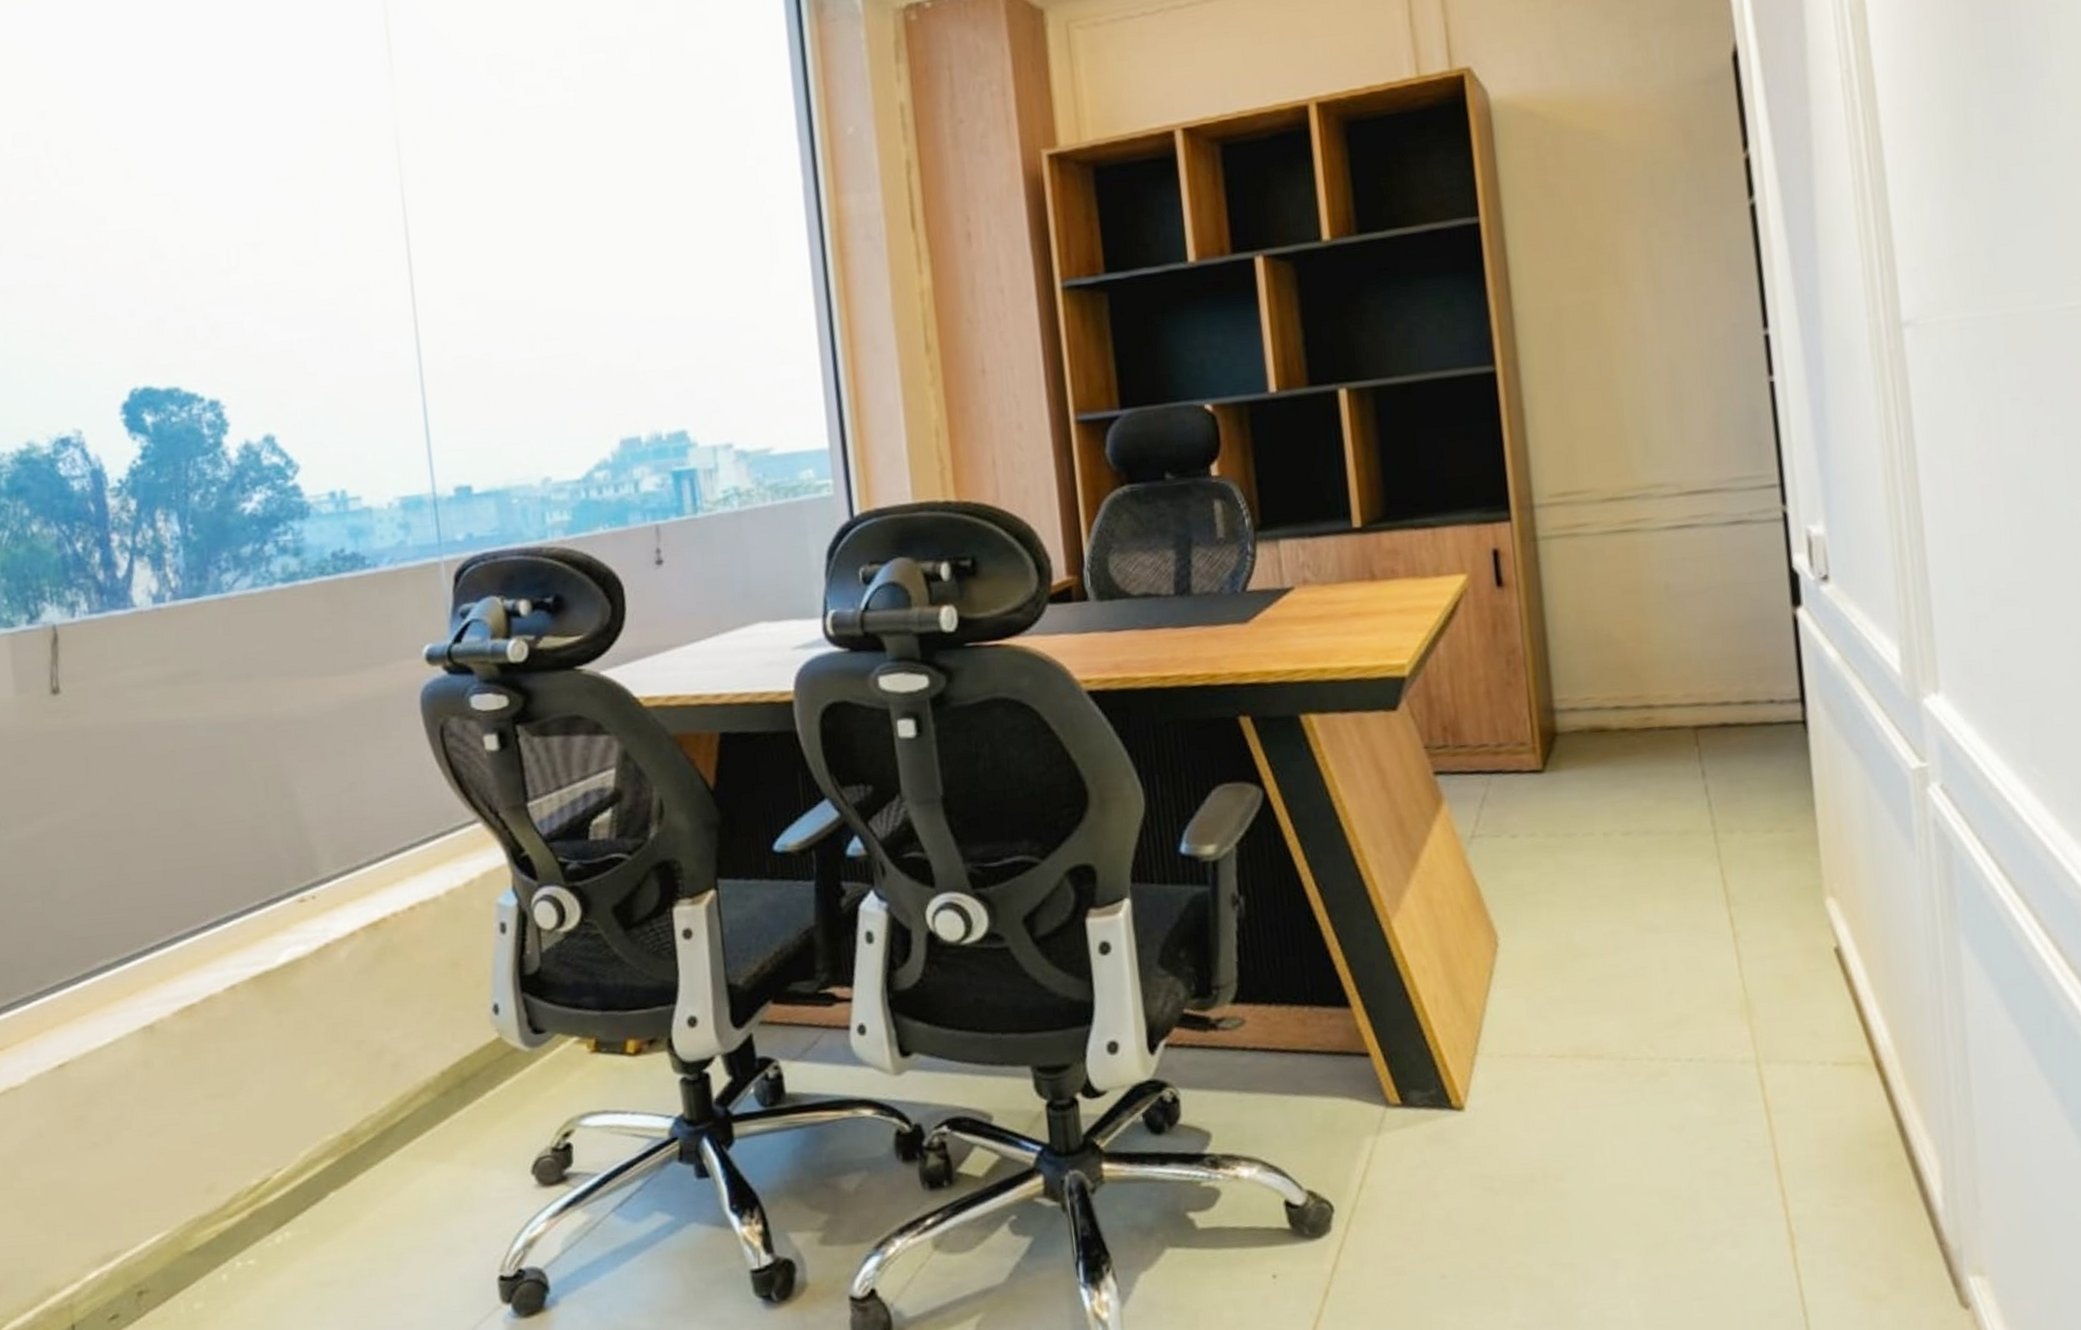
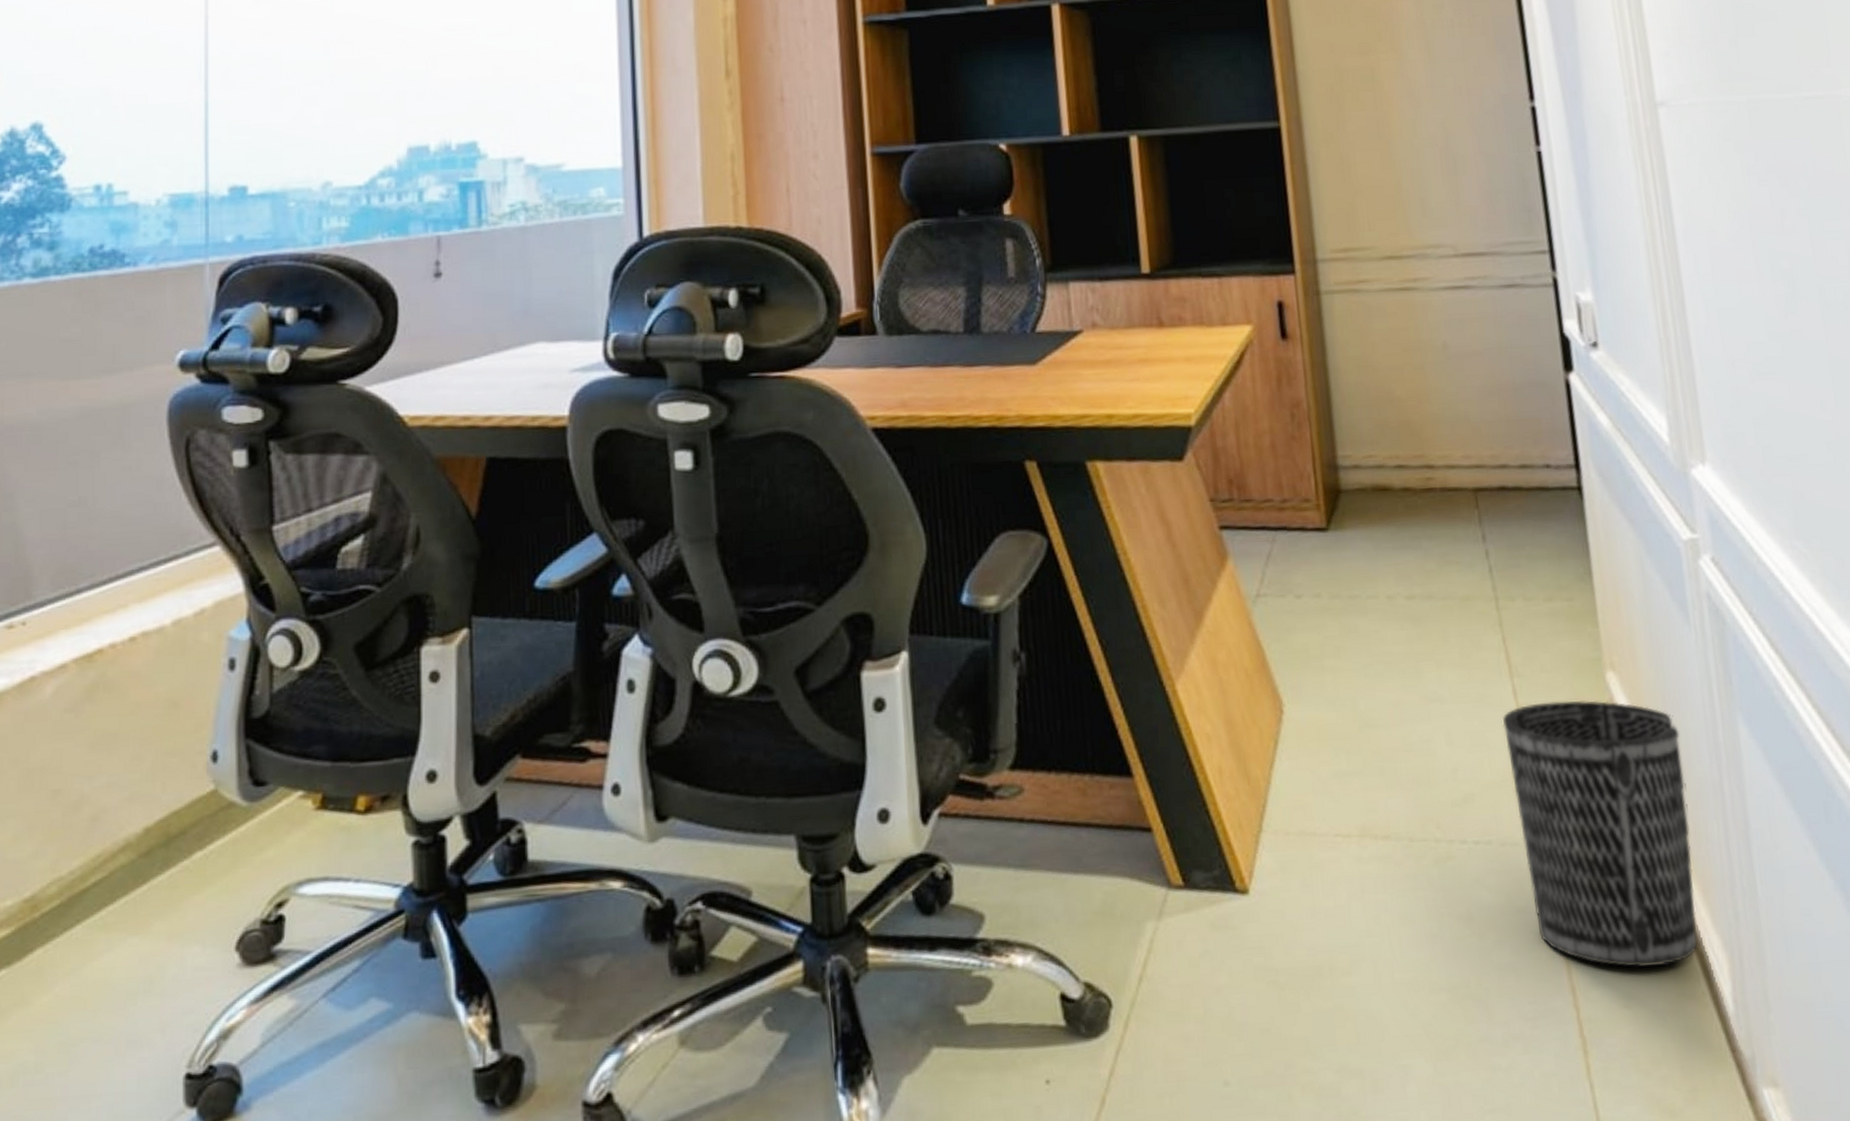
wastebasket: none [1718,925,1910,1170] -> present [1502,700,1698,967]

